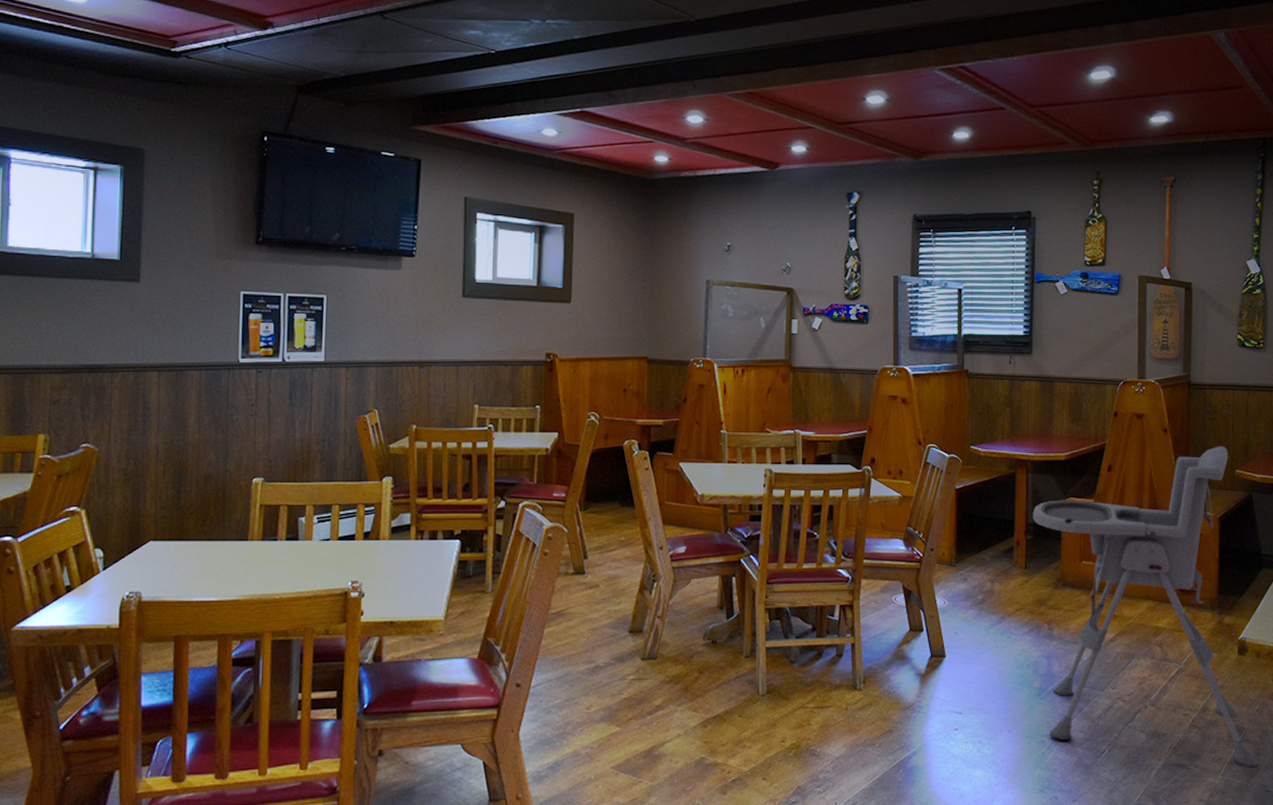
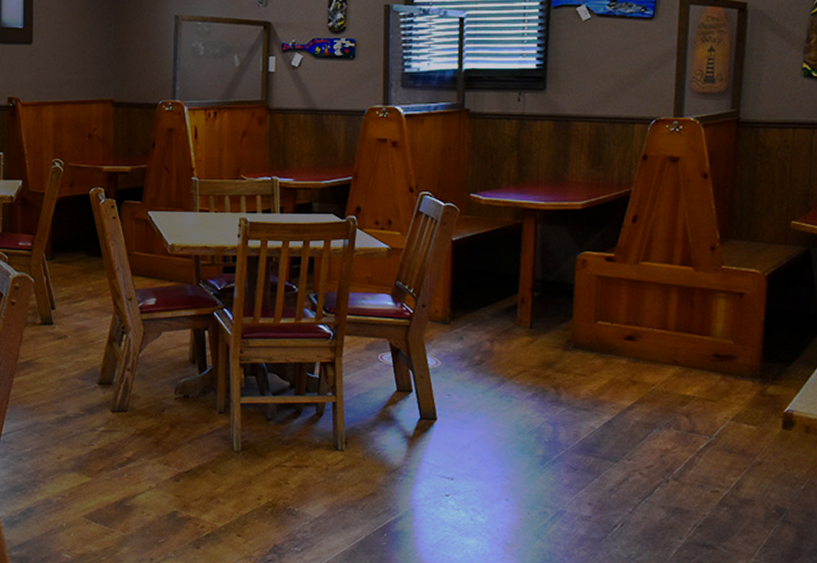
high chair: present [1032,446,1258,768] -> none [540,193,801,552]

